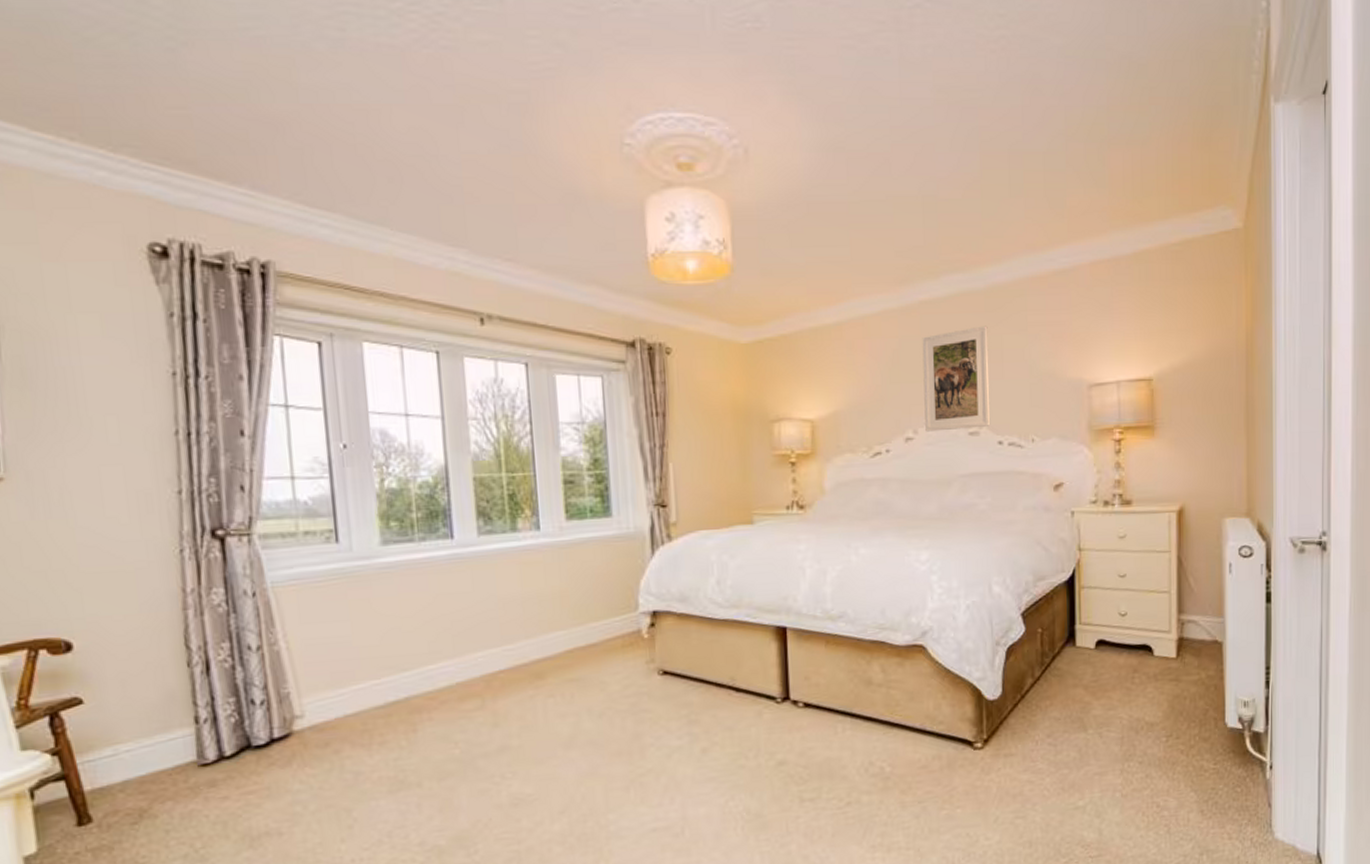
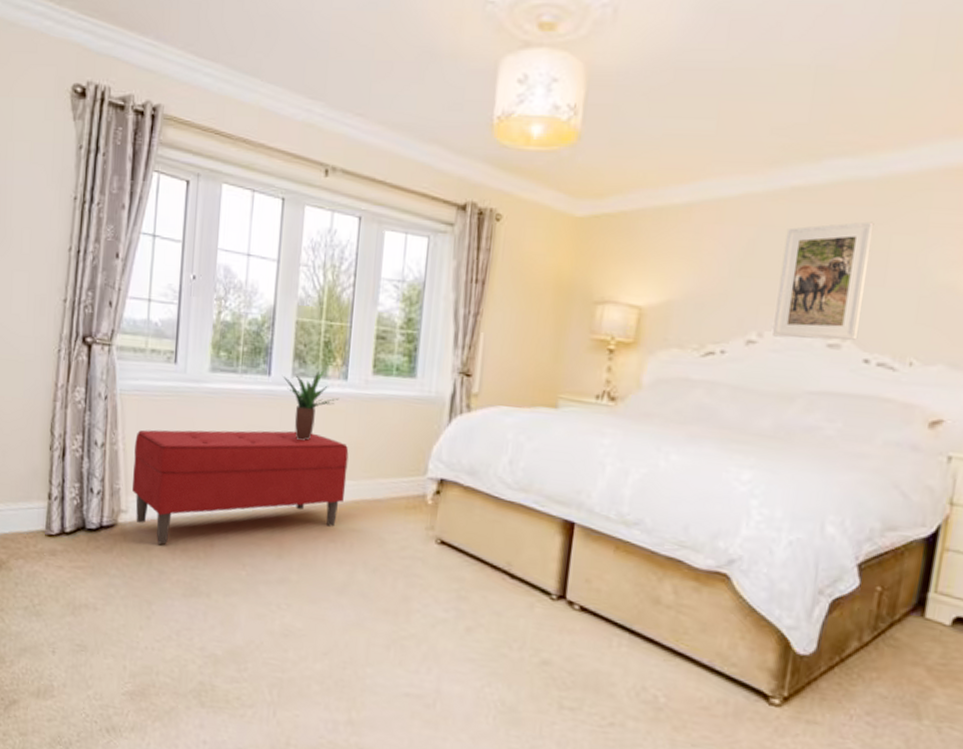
bench: none [300,590,557,743] -> present [132,429,349,545]
potted plant: none [468,523,535,600] -> present [283,369,339,441]

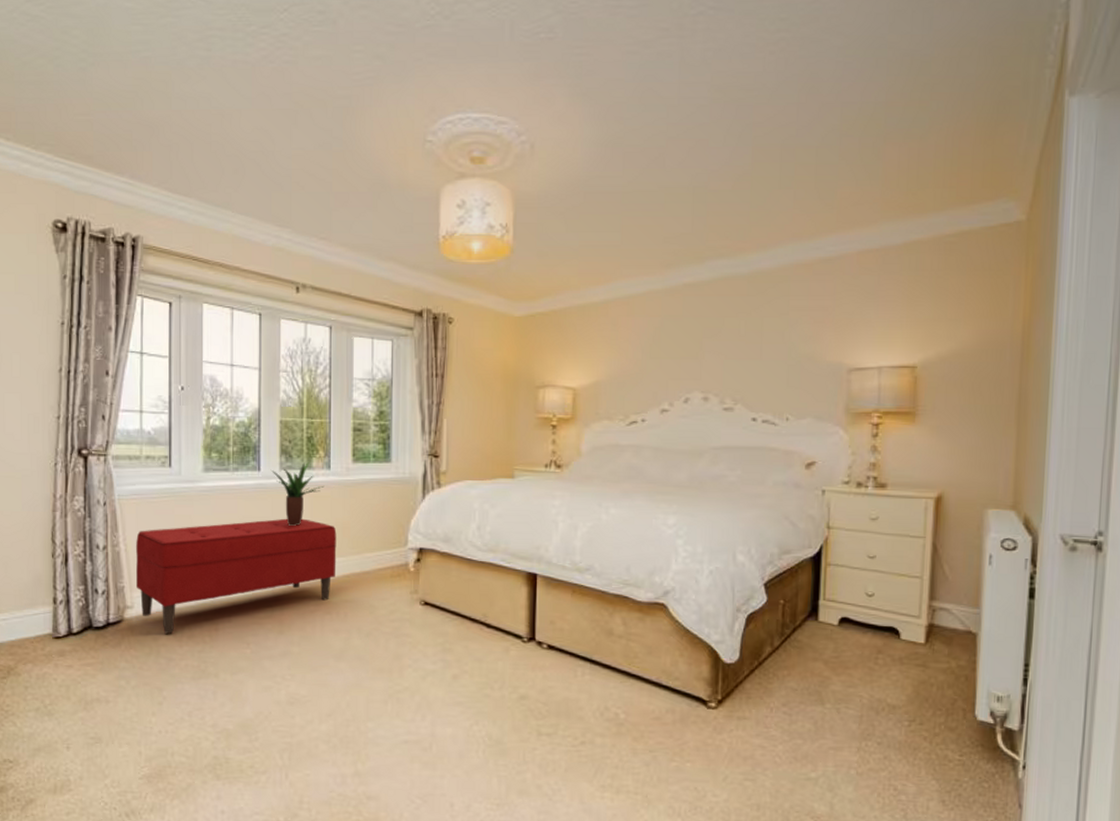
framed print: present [773,221,874,340] -> none [681,308,749,405]

